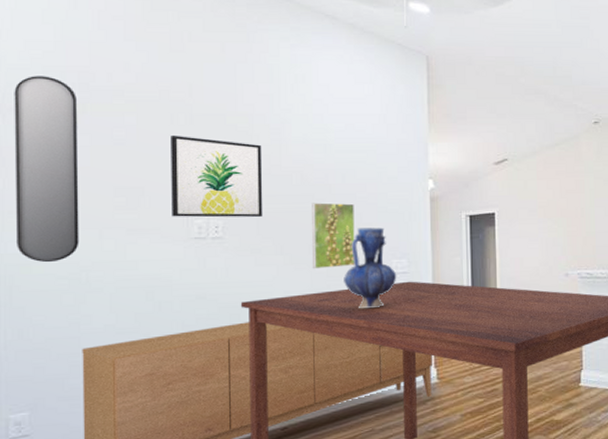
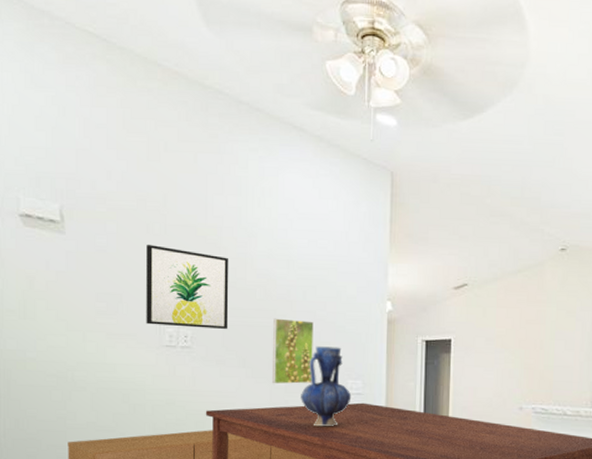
home mirror: present [14,76,79,263] -> none [11,181,66,360]

